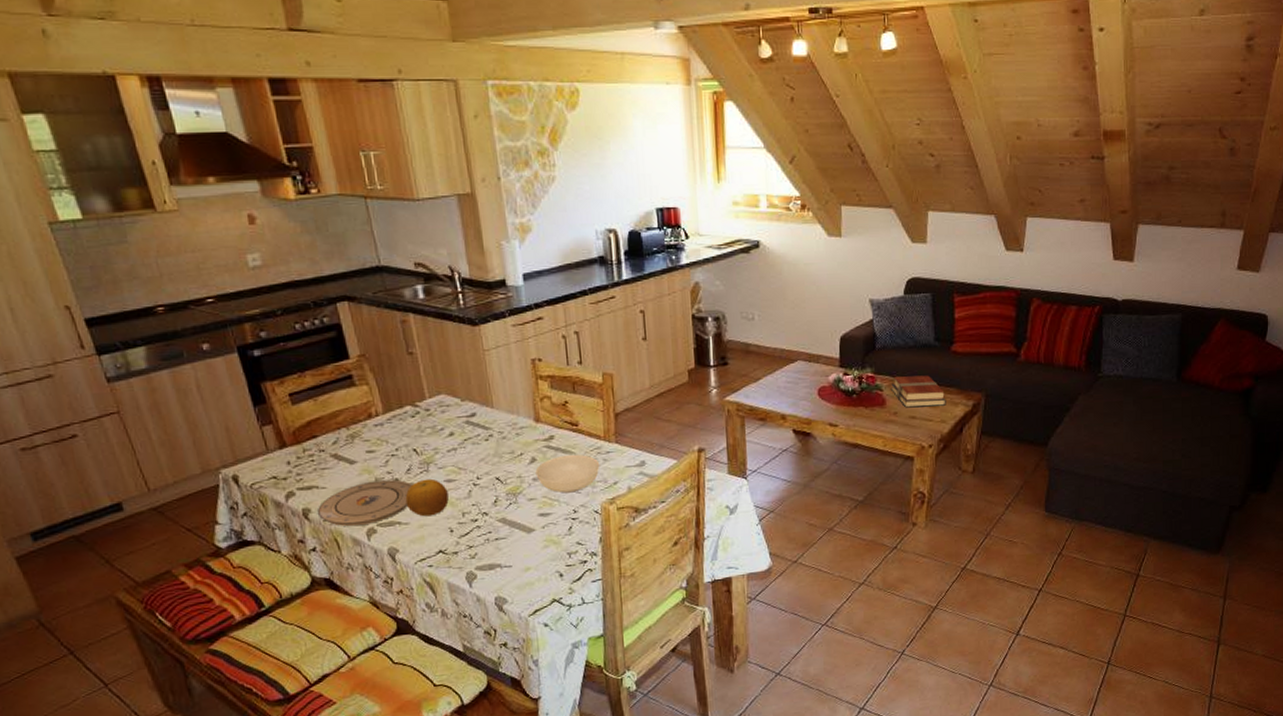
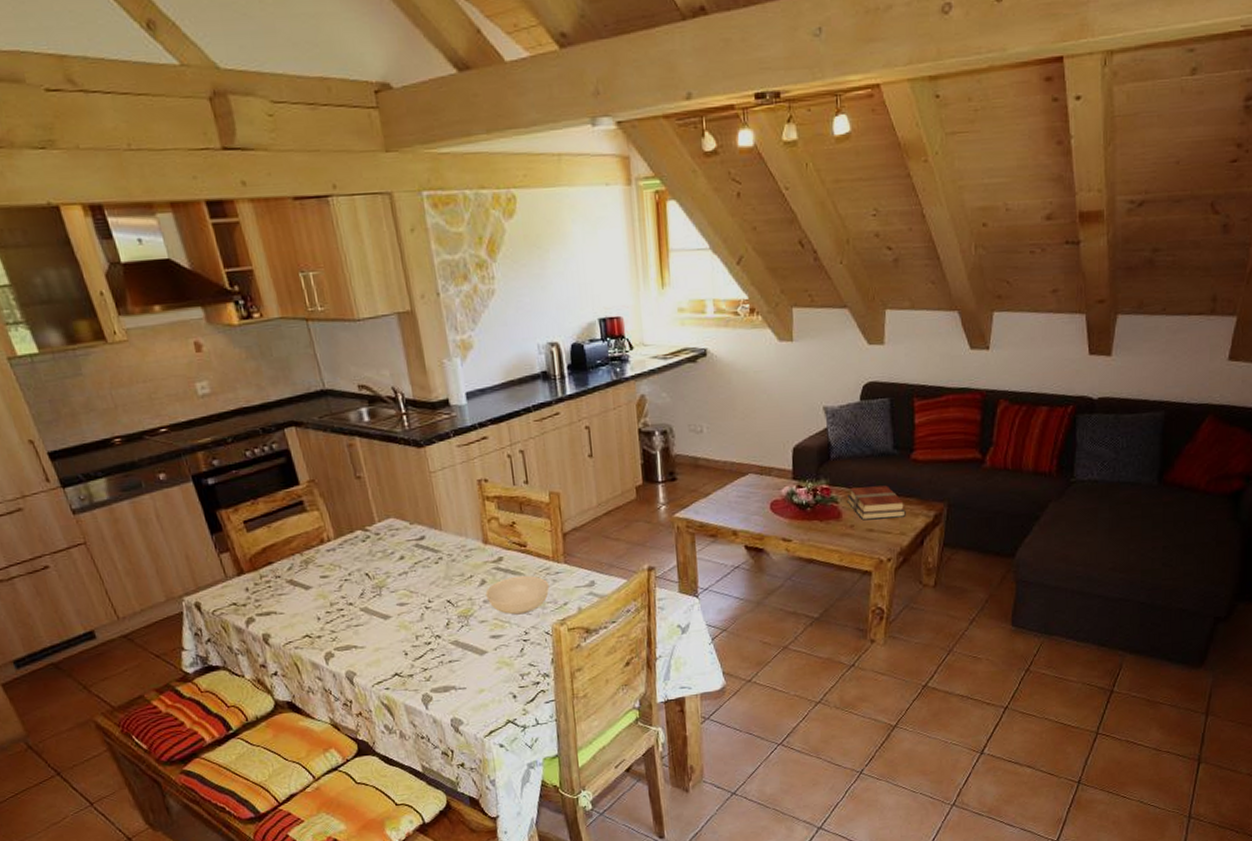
plate: present [318,479,413,527] -> none [277,604,367,651]
fruit: present [405,478,449,517] -> none [360,602,402,641]

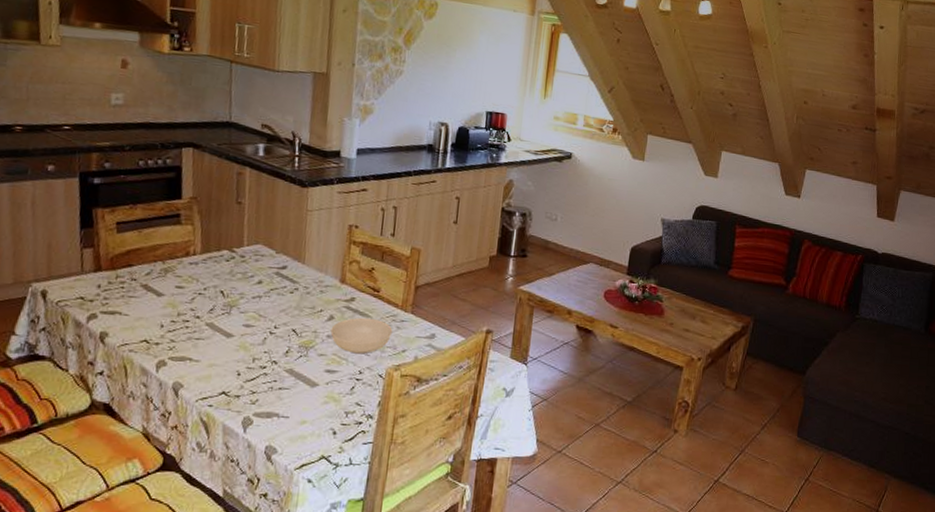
books: present [846,485,906,521] -> none [669,290,719,324]

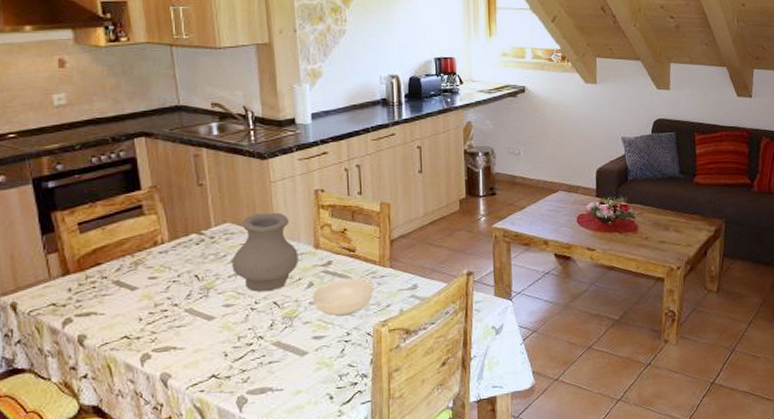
vase: none [257,239,324,318] -> present [232,212,298,291]

